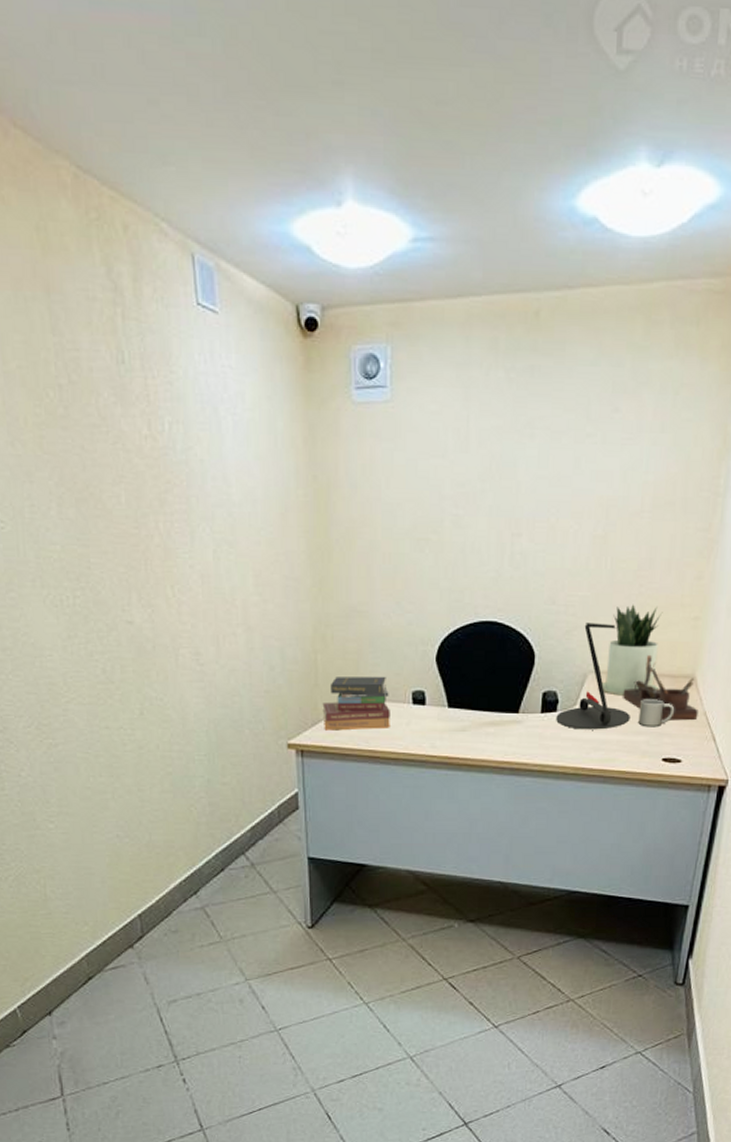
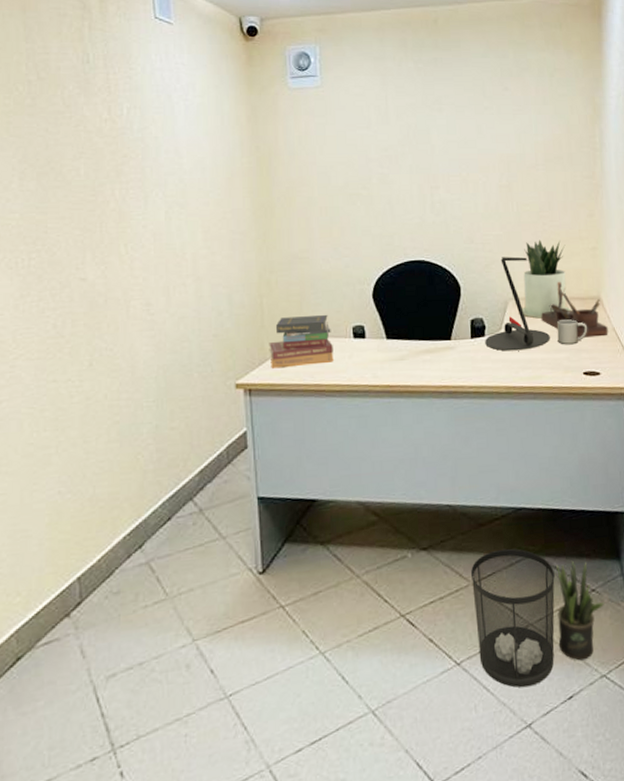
waste bin: none [516,928,602,1054] -> present [470,548,555,688]
potted plant: none [597,946,650,1037] -> present [556,560,605,661]

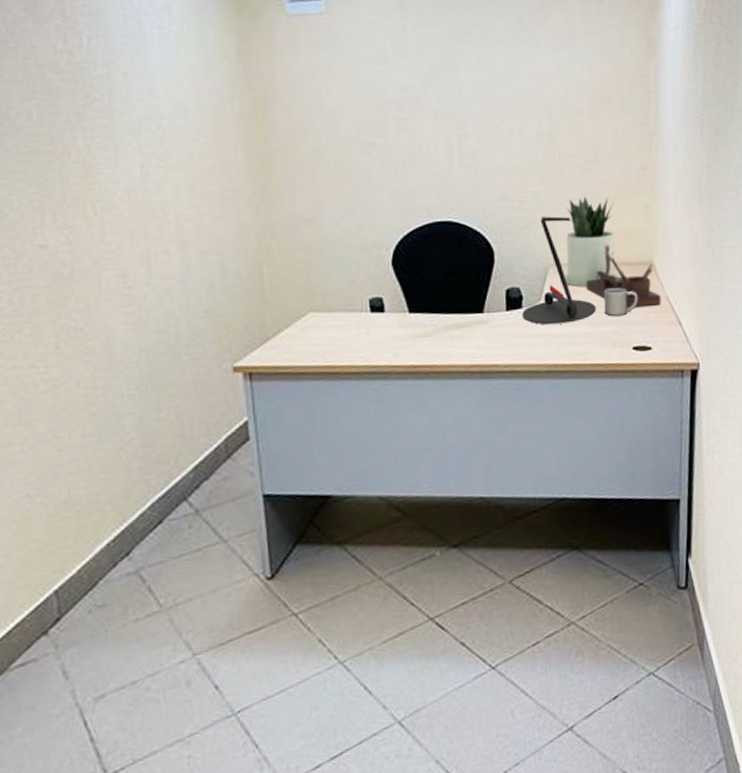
books: present [269,314,334,369] -> none [271,285,348,349]
waste bin: present [470,548,555,688] -> none [506,542,600,690]
potted plant: present [556,560,605,661] -> none [601,553,653,659]

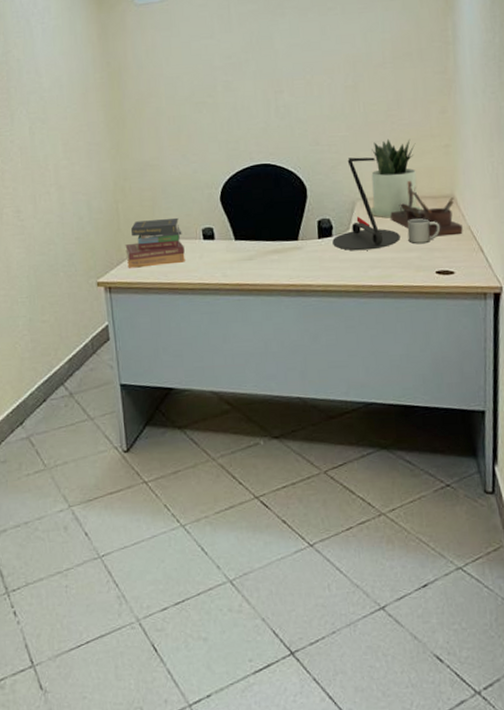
books: none [271,285,348,349] -> present [125,217,185,268]

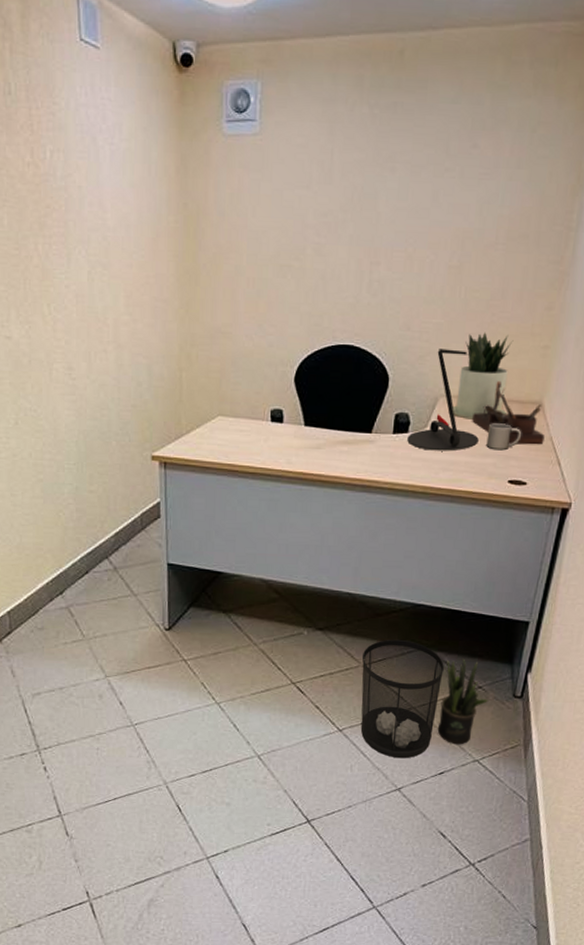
books: present [125,217,185,268] -> none [185,394,250,445]
waste bin: none [321,441,408,573] -> present [360,639,444,759]
potted plant: none [409,455,460,552] -> present [437,658,489,745]

